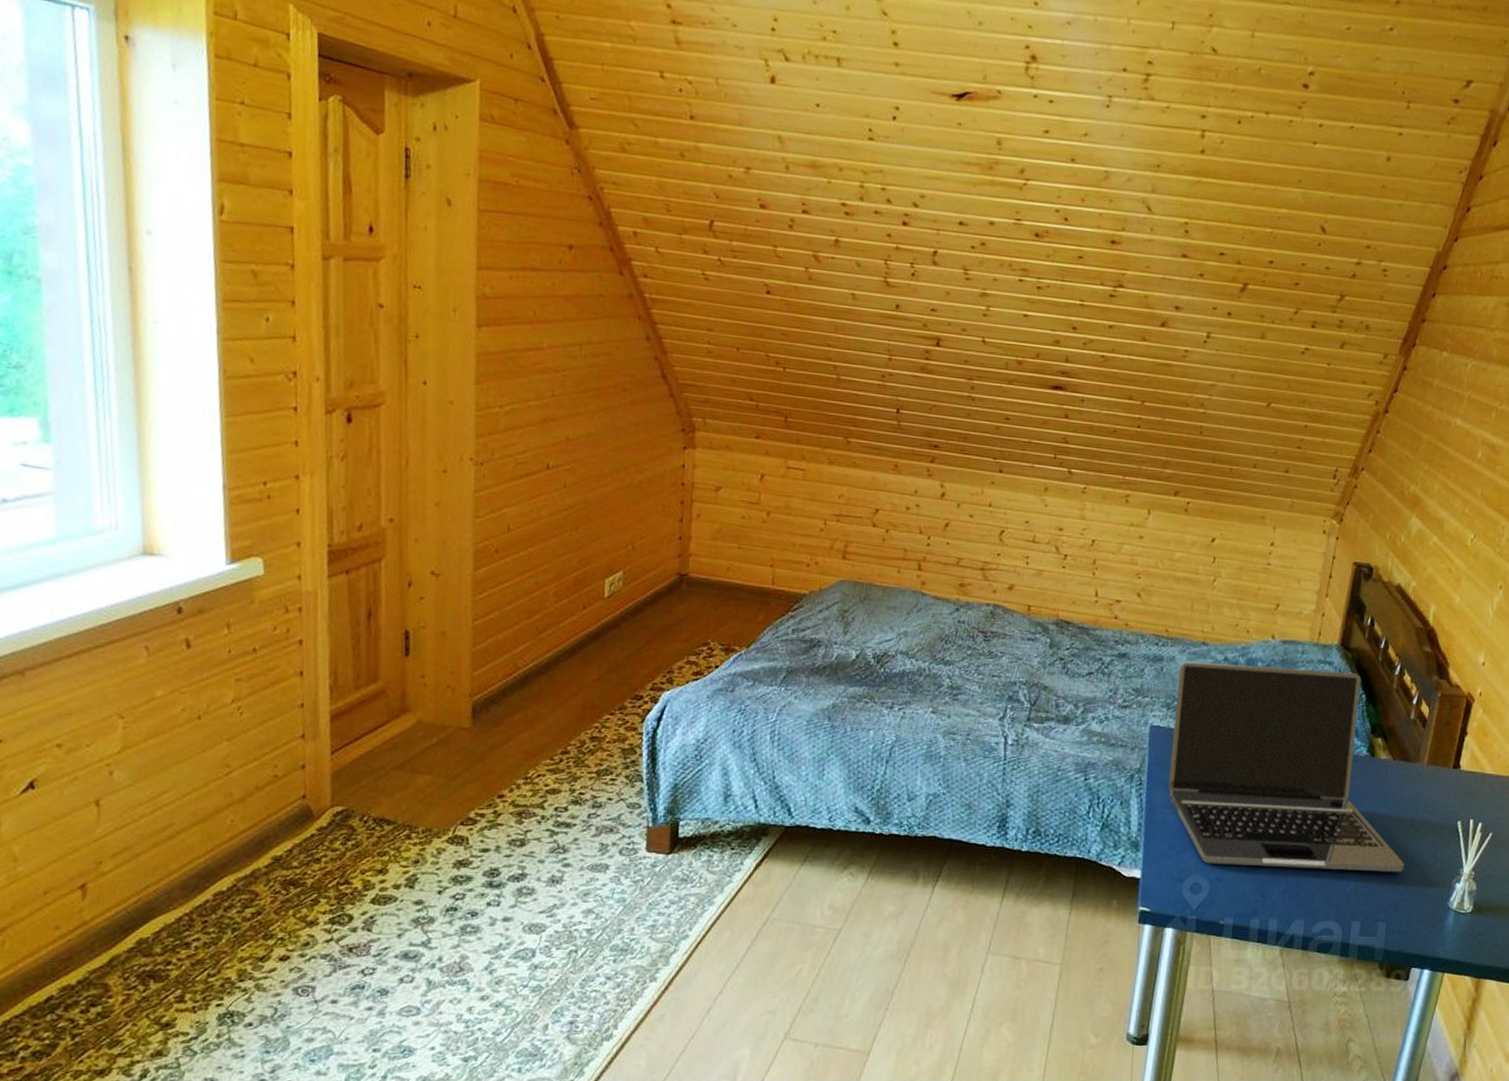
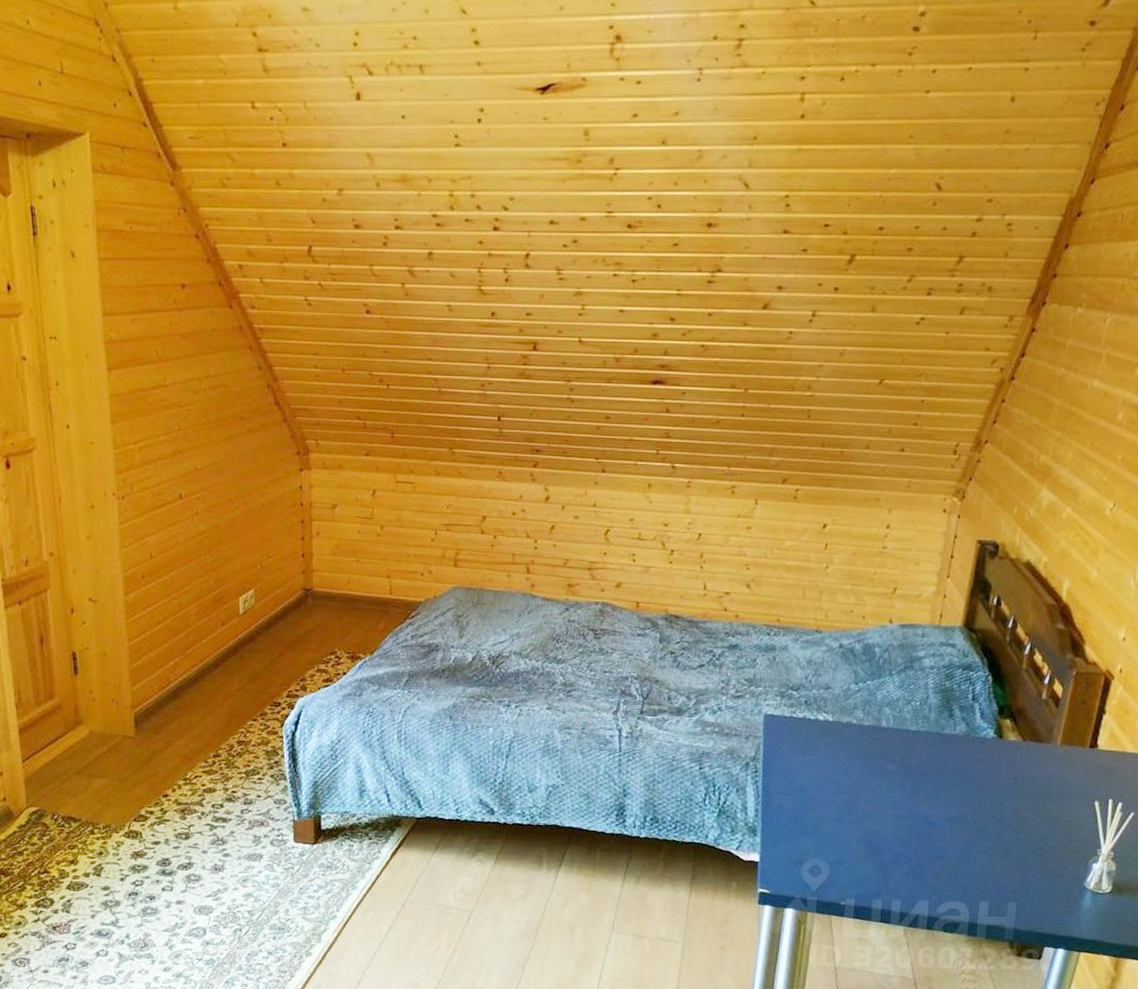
laptop: present [1168,660,1405,873] -> none [785,649,1036,854]

